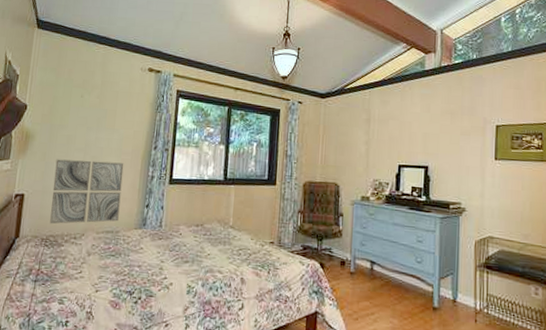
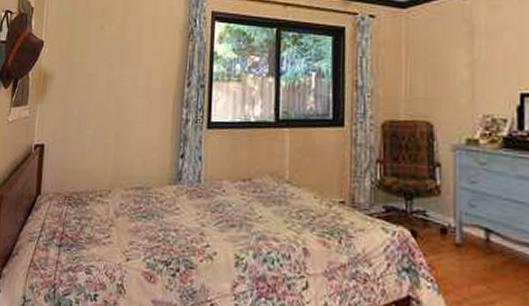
wall art: present [50,159,124,224] -> none [73,102,153,180]

